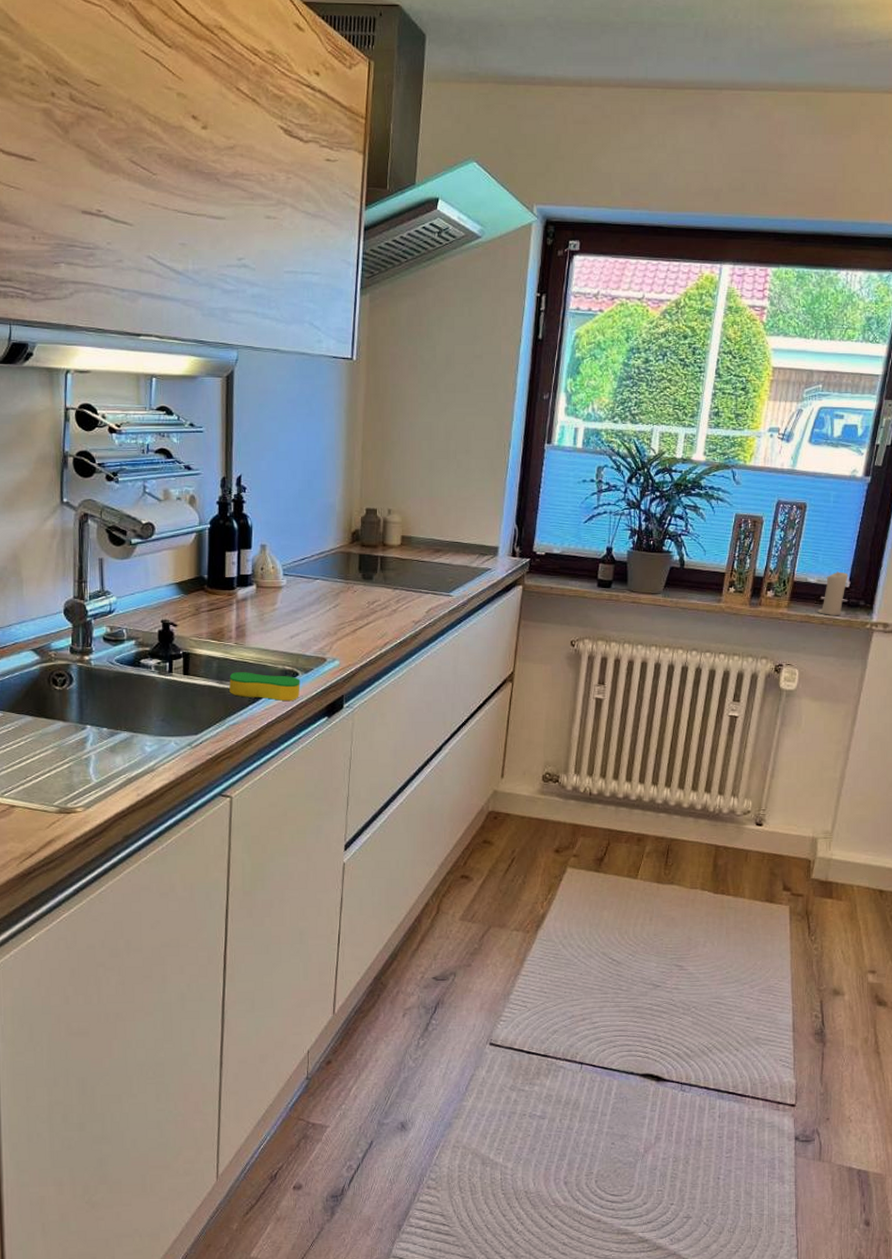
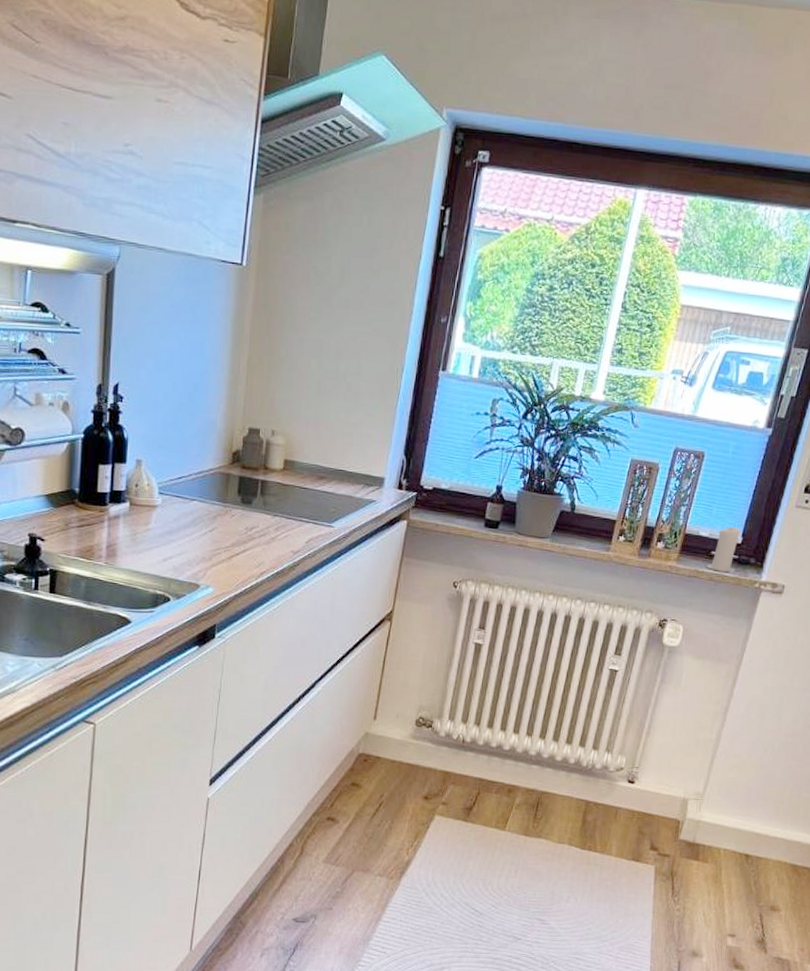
sponge: present [229,672,300,701] -> none [97,593,172,627]

